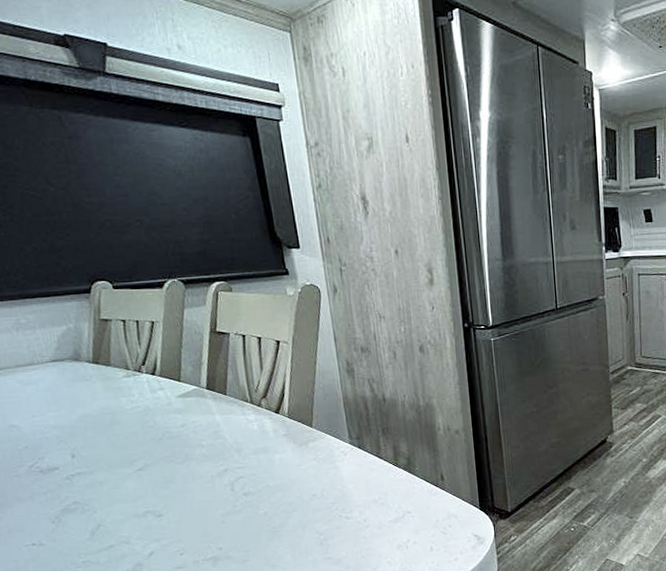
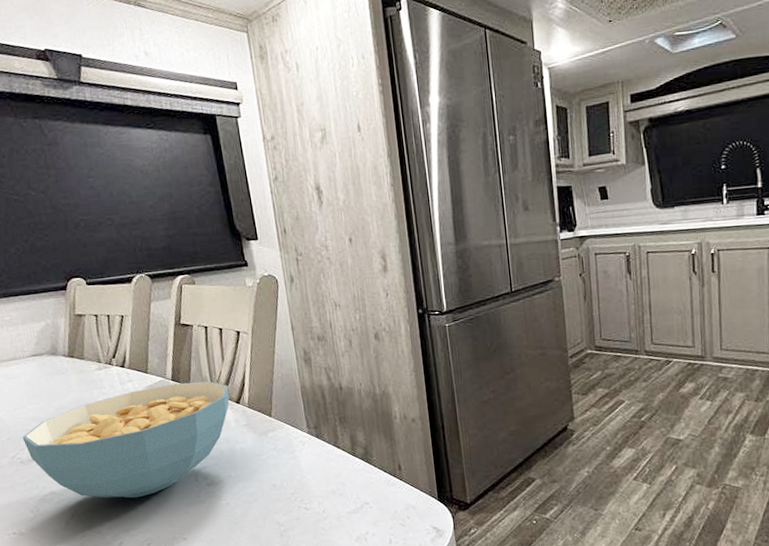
cereal bowl: none [41,391,268,508] -> present [22,381,230,498]

